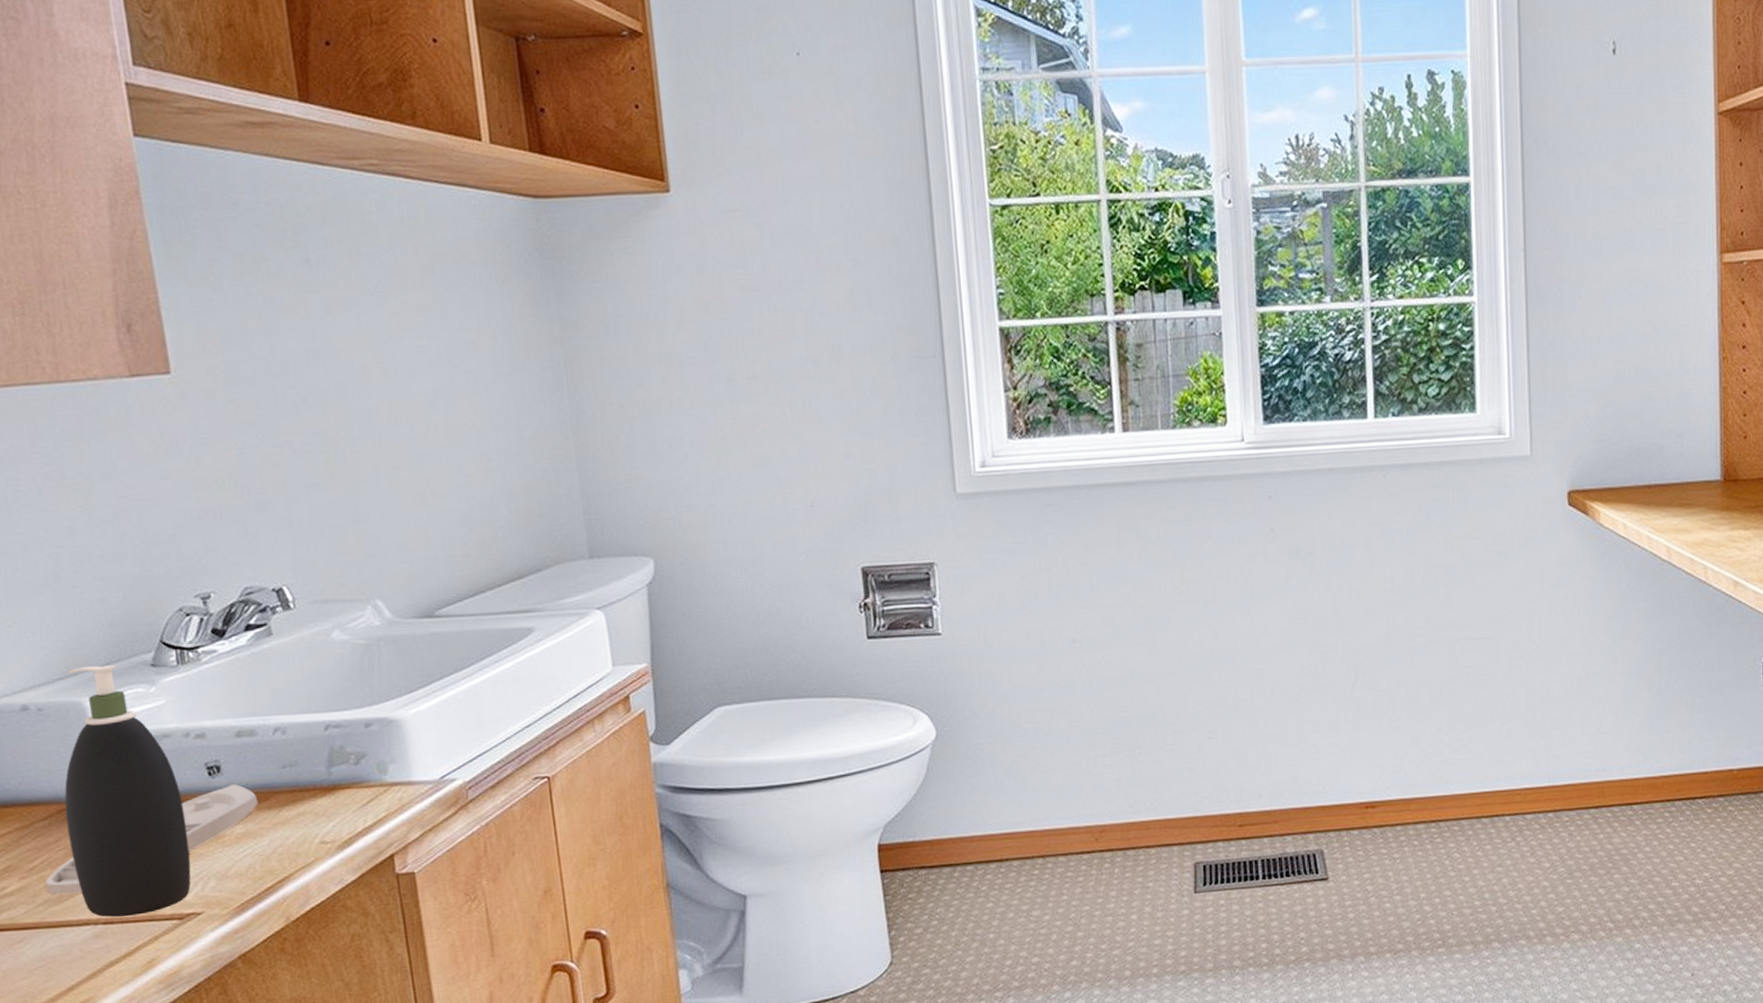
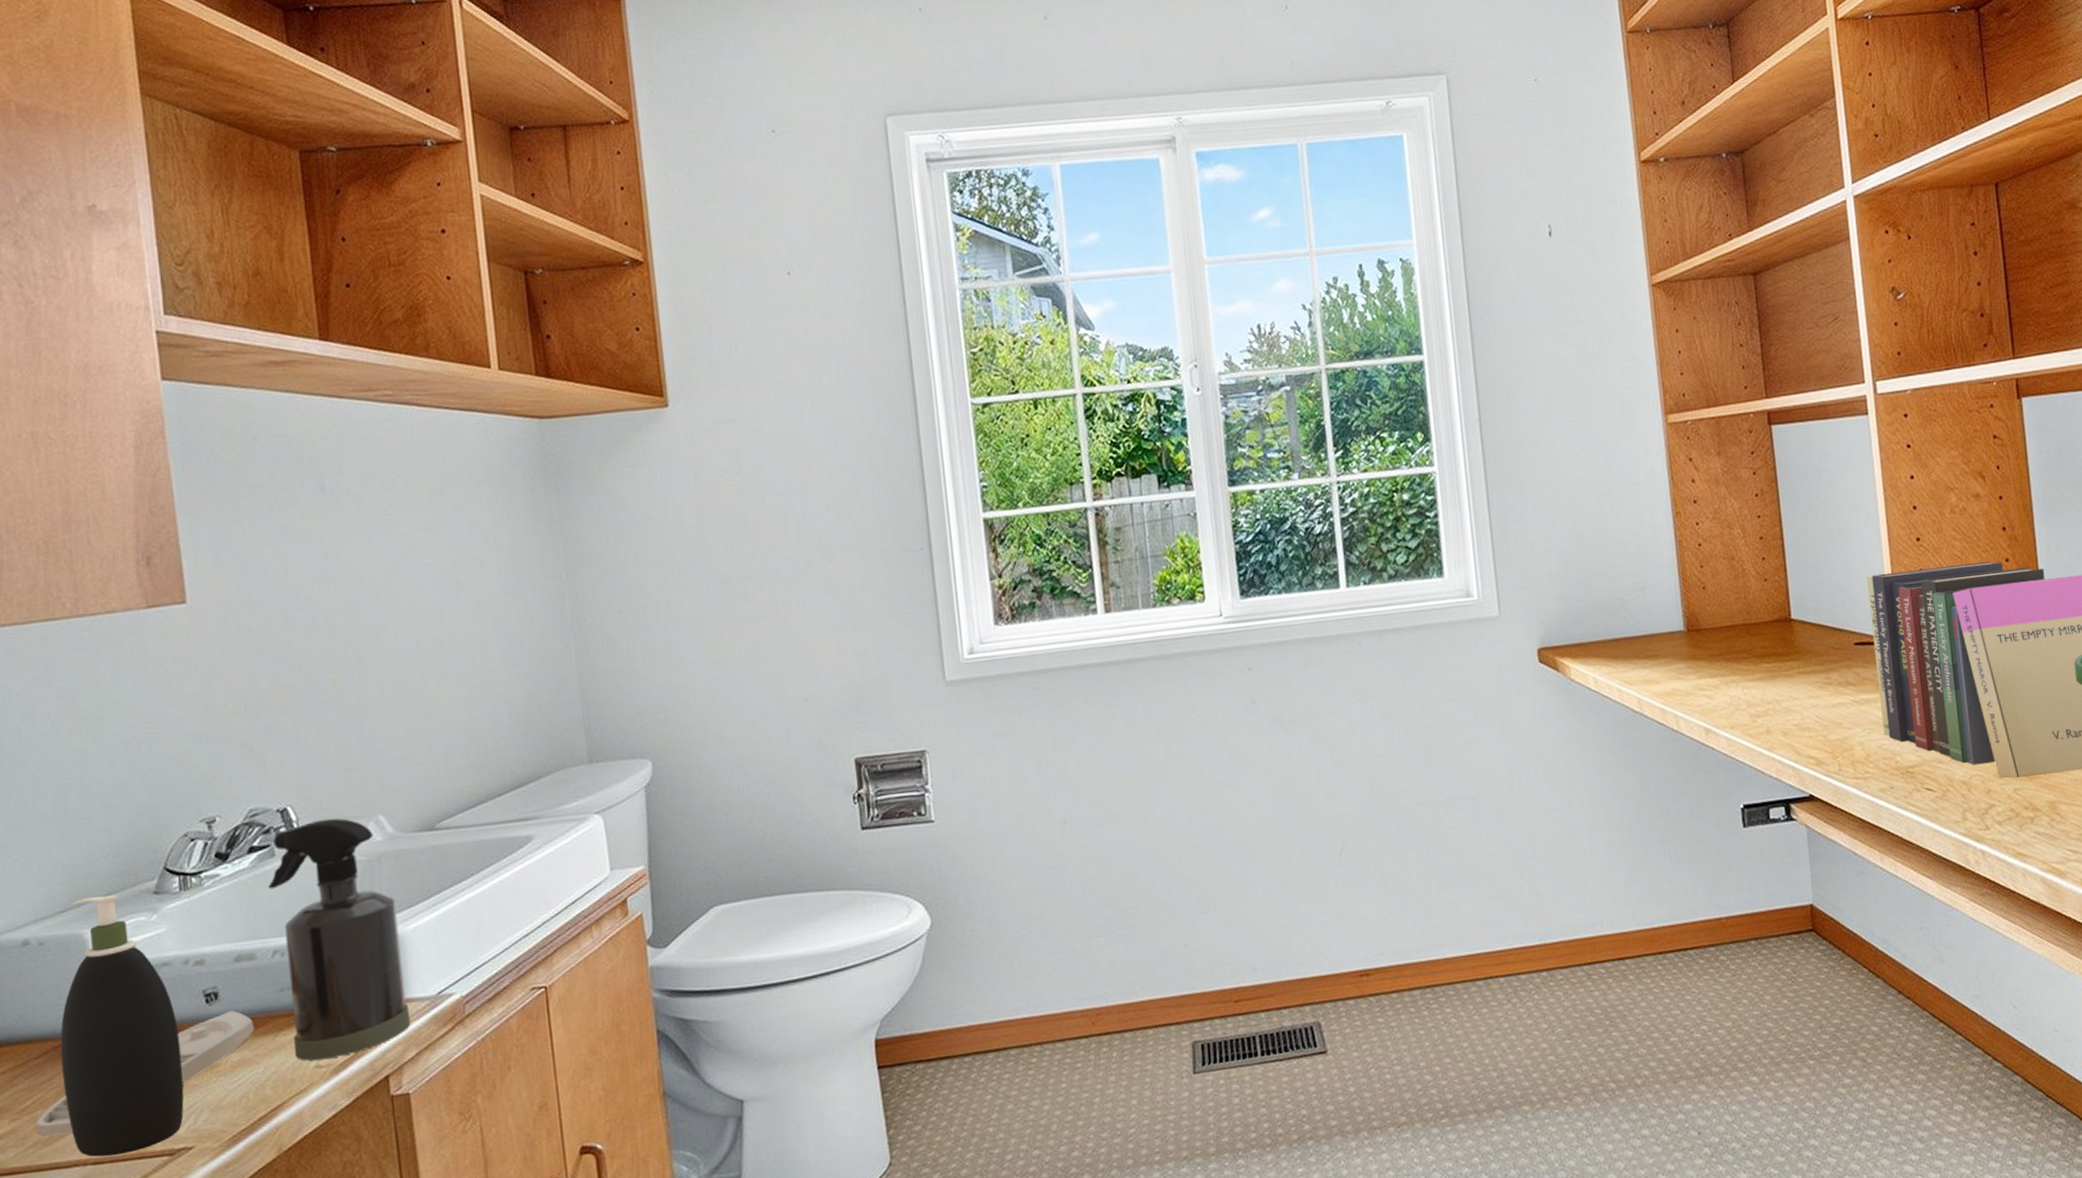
spray bottle: none [266,600,415,837] -> present [268,818,411,1061]

